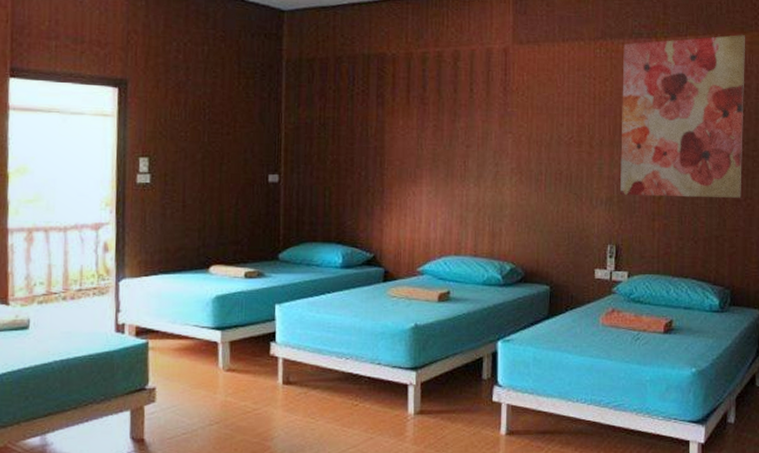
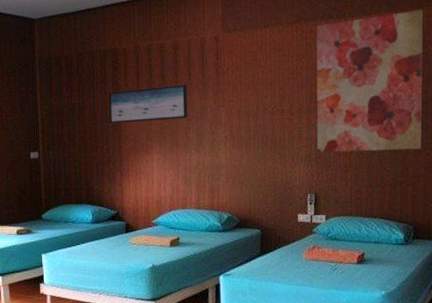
wall art: none [371,102,468,146] -> present [109,84,188,124]

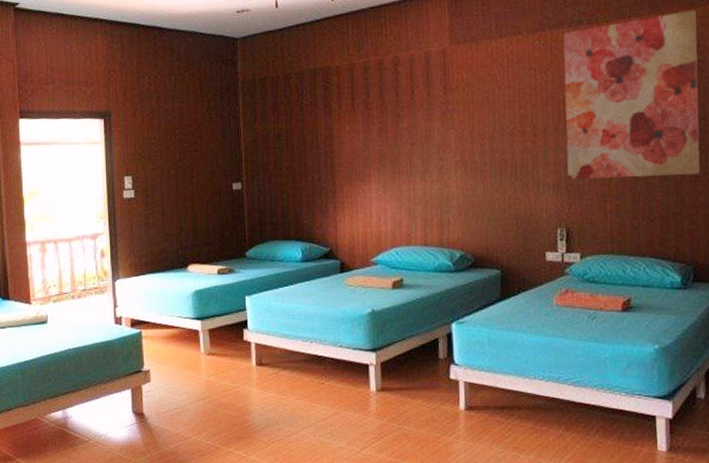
wall art: present [109,84,188,124] -> none [320,104,412,151]

